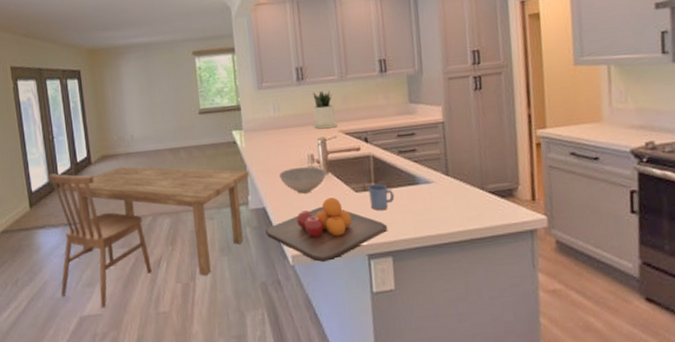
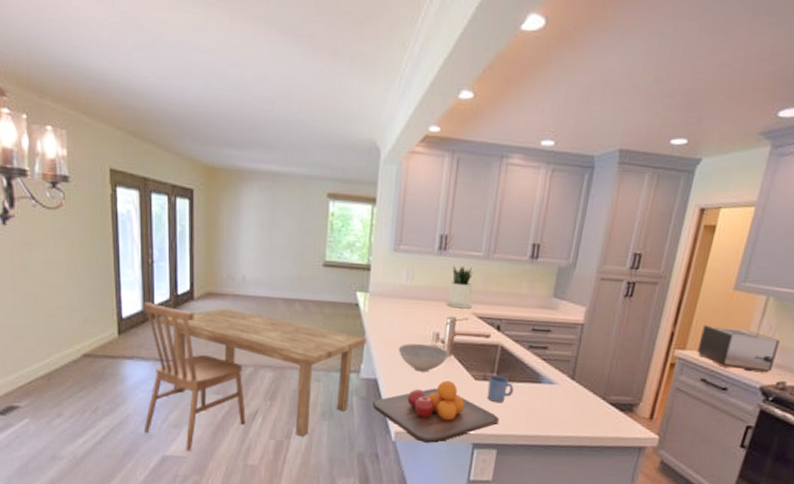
toaster: none [556,99,636,138] -> present [697,325,780,373]

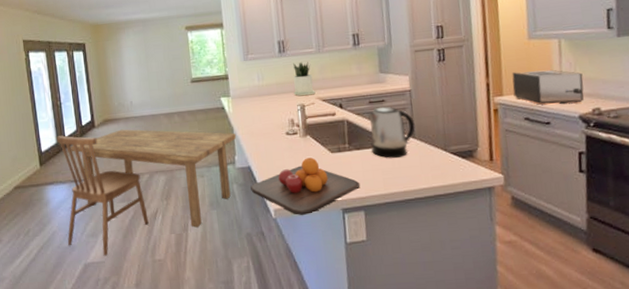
bowl: present [398,343,449,372] -> none [262,130,305,154]
mug: present [487,375,514,402] -> none [342,145,367,169]
kettle: none [521,337,579,398] -> present [368,106,415,159]

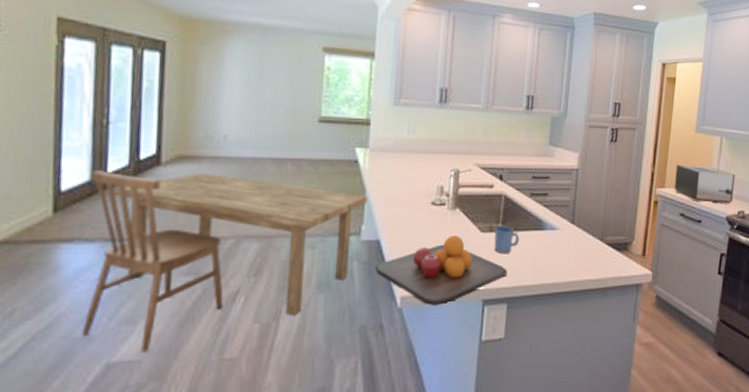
planter: present [293,61,316,97] -> none [448,117,475,160]
mug: none [342,145,367,169] -> present [494,225,520,253]
kettle: present [368,106,415,159] -> none [526,184,576,244]

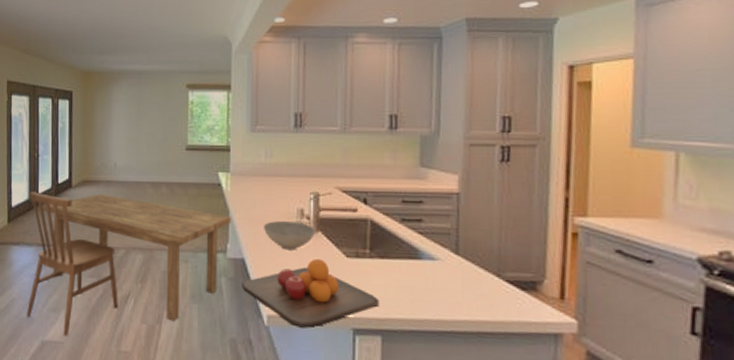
bowl: none [401,198,454,228] -> present [263,220,316,251]
mug: present [494,225,520,253] -> none [362,251,392,282]
toaster: present [674,164,735,204] -> none [602,188,709,241]

